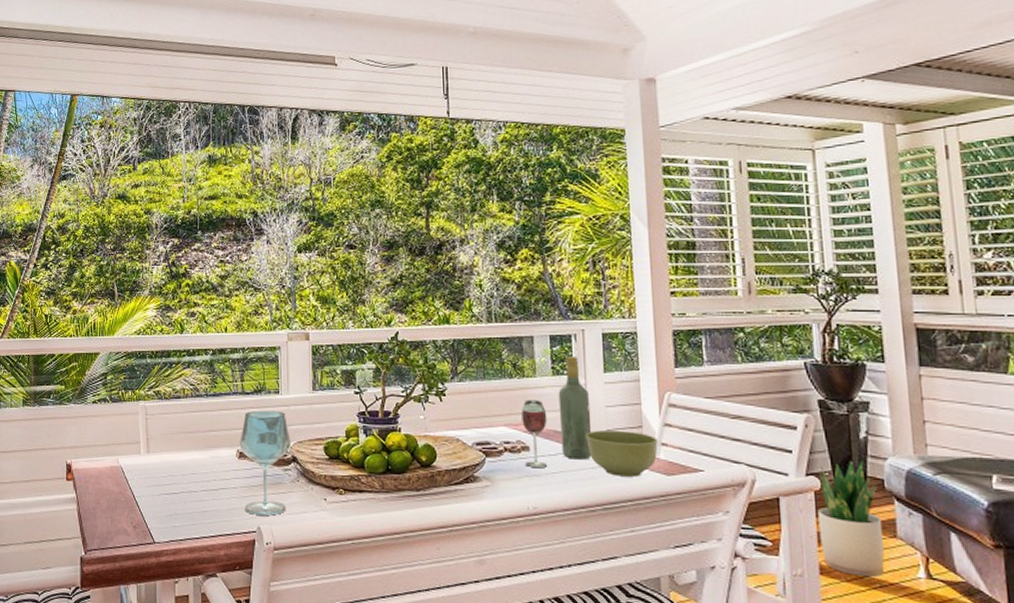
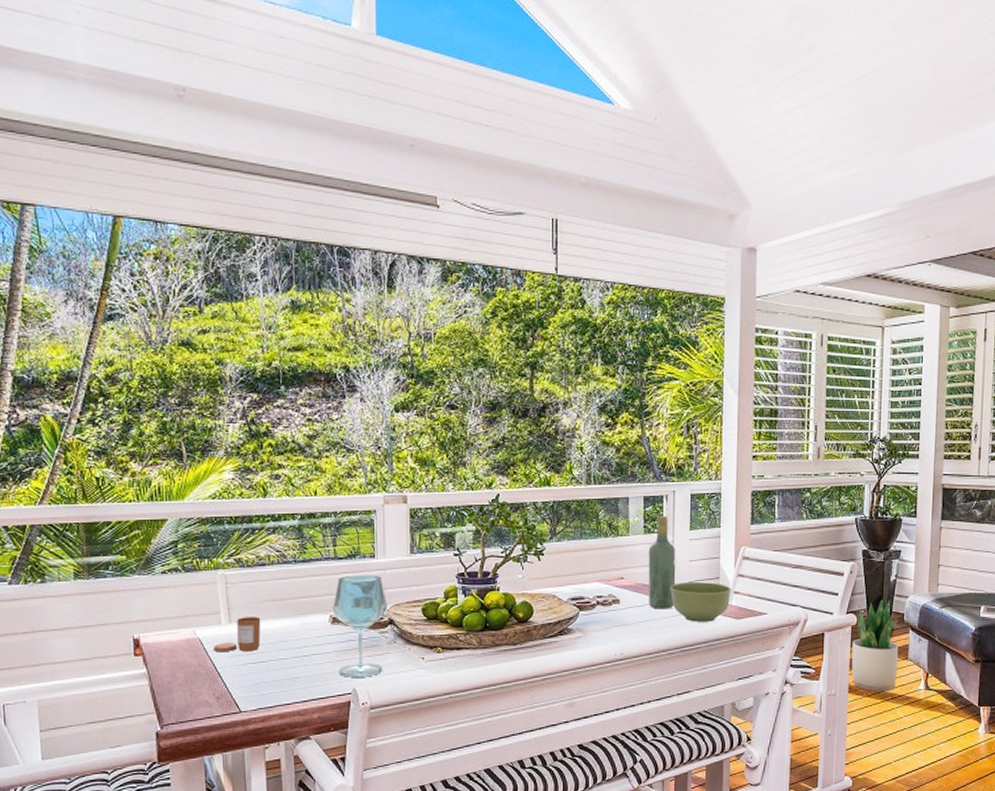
candle: none [133,448,175,482] -> present [214,617,261,651]
wineglass: present [520,399,548,469] -> none [613,556,637,619]

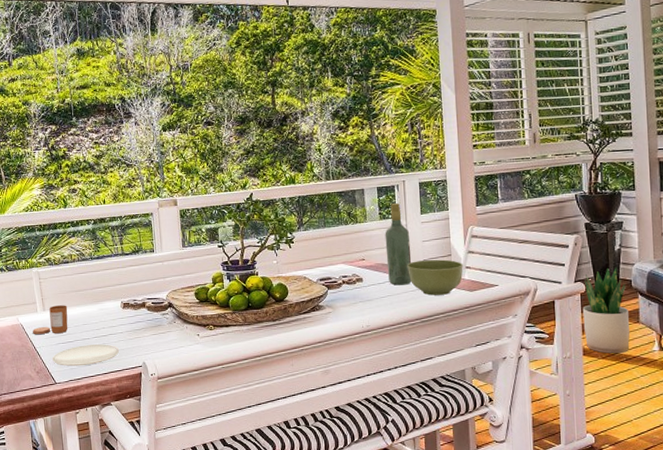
plate: none [238,666,325,692] -> present [52,344,120,367]
wine glass: present [333,575,387,677] -> none [123,266,167,353]

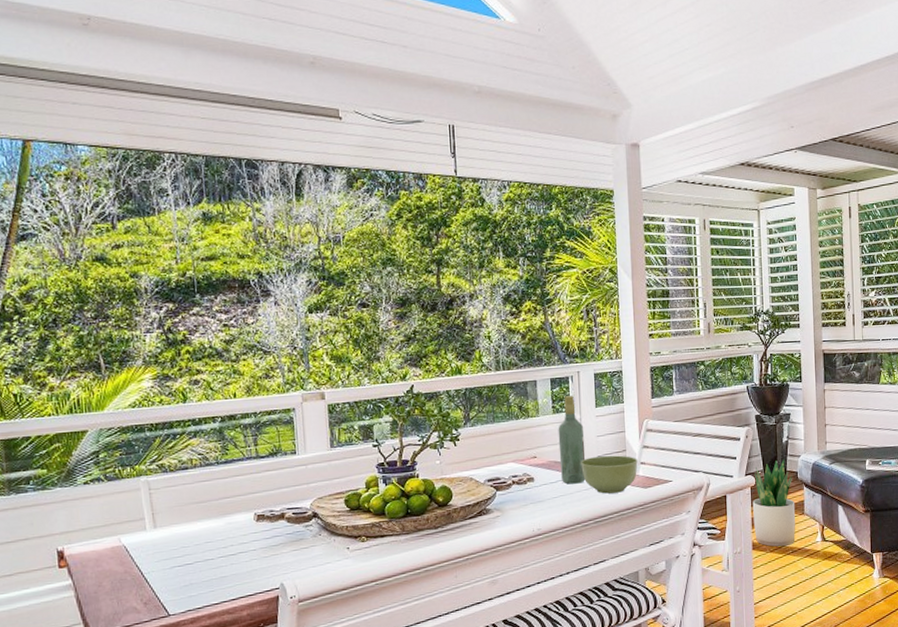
candle: present [33,305,68,334] -> none [139,520,187,557]
plate: present [52,344,120,367] -> none [165,564,252,594]

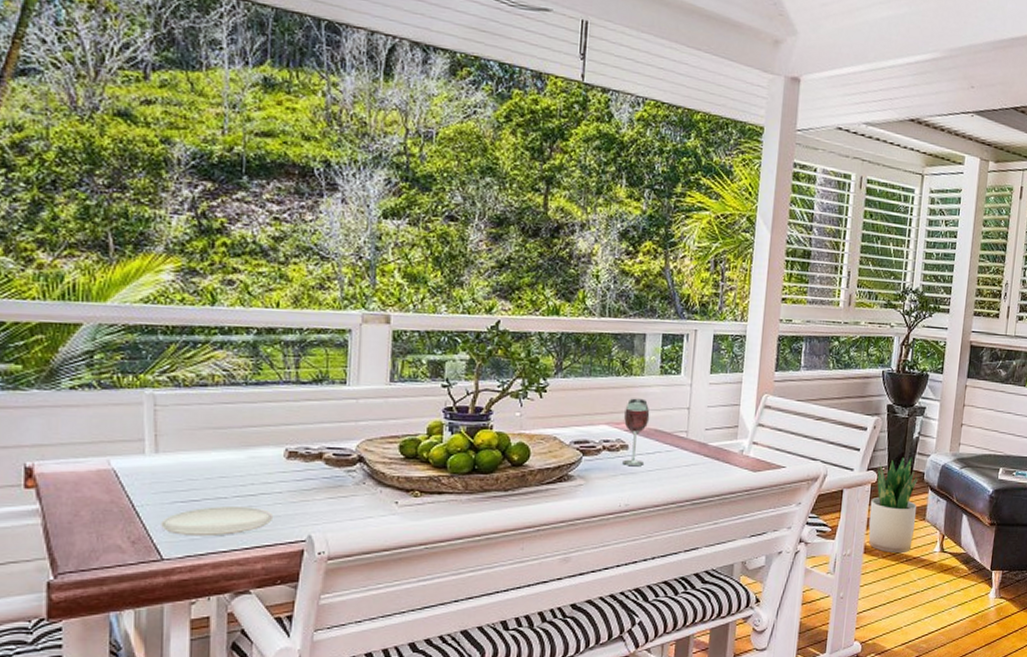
plate: none [165,564,252,594] -> present [161,507,274,537]
wineglass: none [526,436,549,496] -> present [622,398,650,467]
wine bottle: present [558,396,586,484] -> none [660,356,694,458]
bowl: present [580,455,638,494] -> none [683,430,750,473]

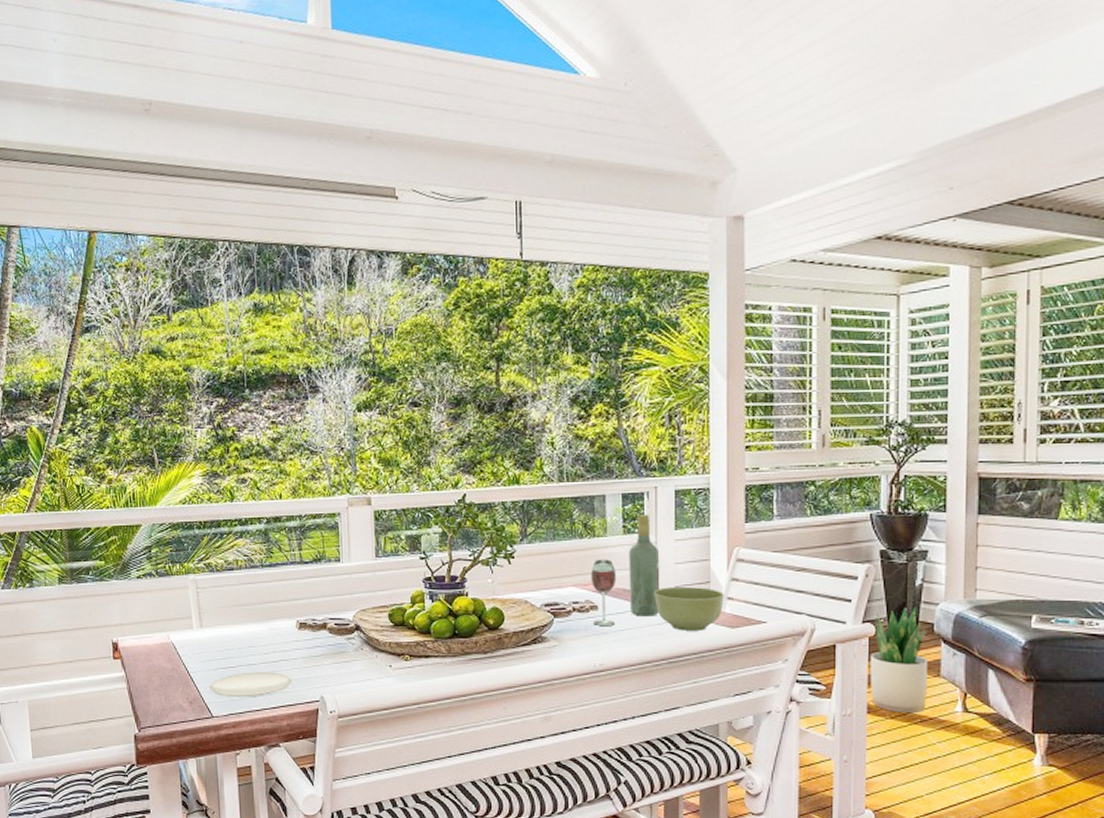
wine bottle: none [660,356,694,458] -> present [628,515,660,617]
bowl: none [683,430,750,473] -> present [653,587,724,631]

